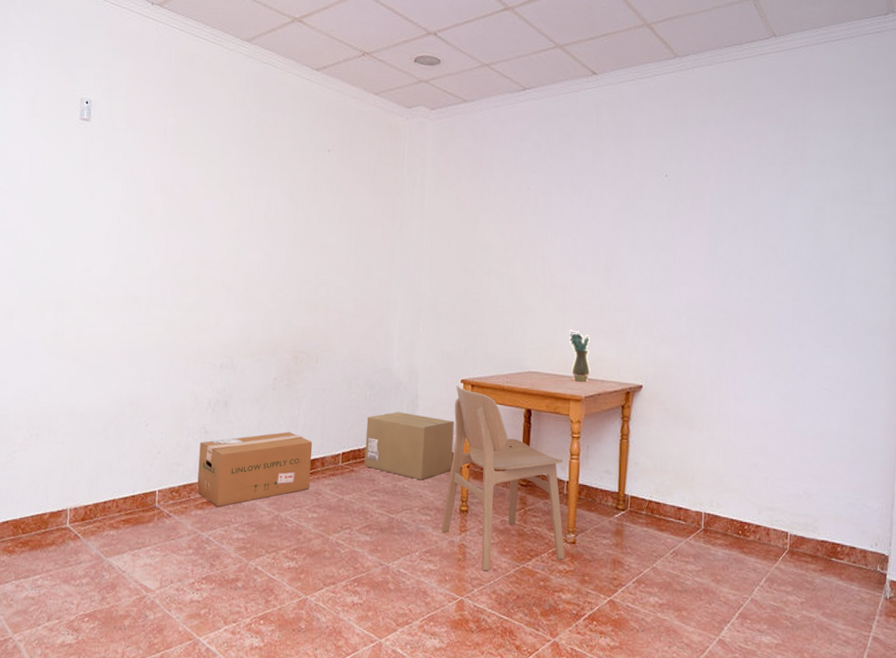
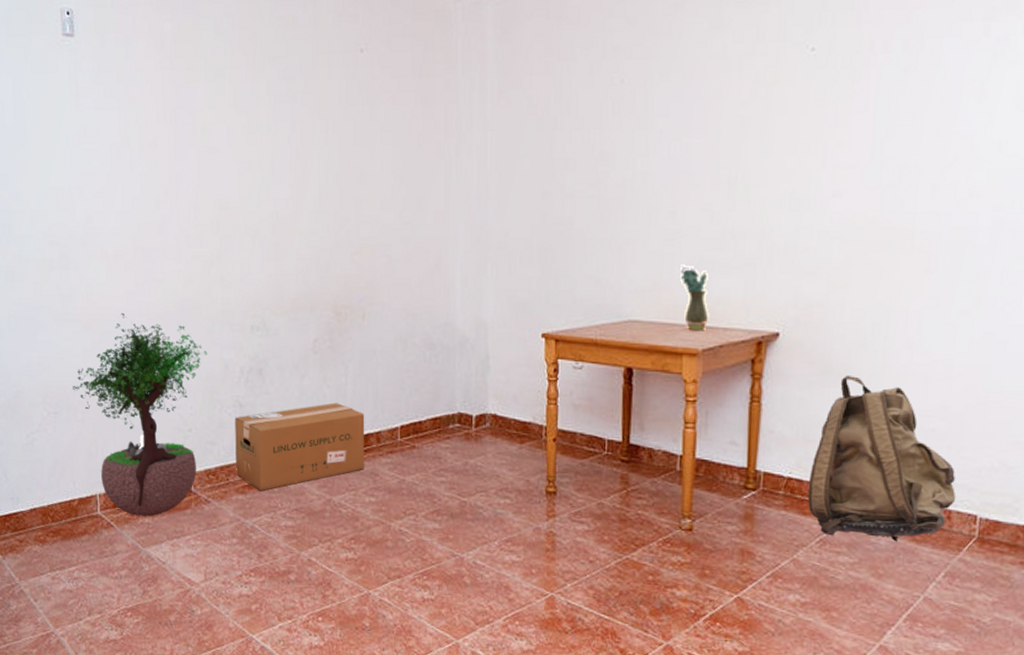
potted tree: none [56,349,180,530] -> present [73,312,207,517]
box: present [364,412,454,481] -> none [427,376,535,457]
wooden chair: present [441,386,565,571] -> none [525,341,679,563]
backpack: none [663,419,773,554] -> present [807,374,956,542]

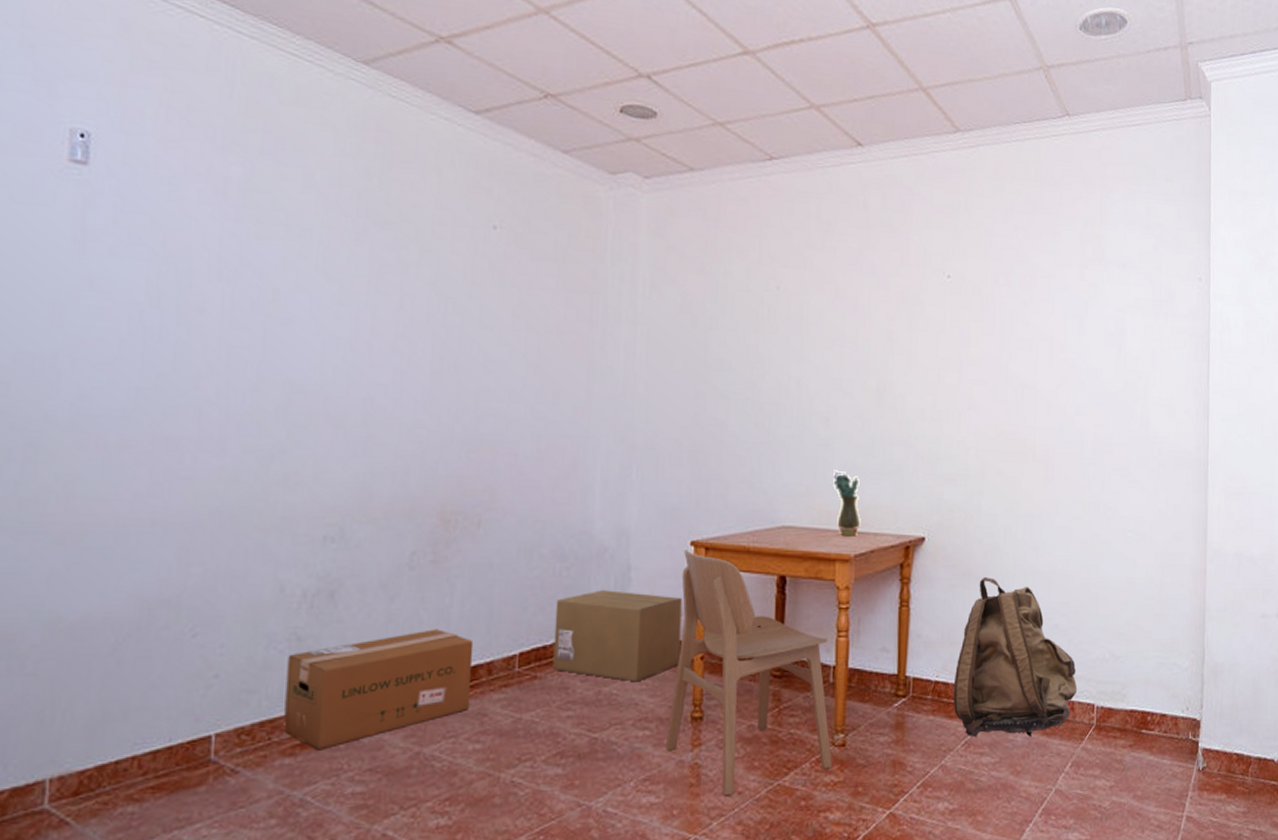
potted tree: present [73,312,207,517] -> none [22,521,254,805]
box: none [427,376,535,457] -> present [552,590,682,682]
wooden chair: none [525,341,679,563] -> present [666,550,832,795]

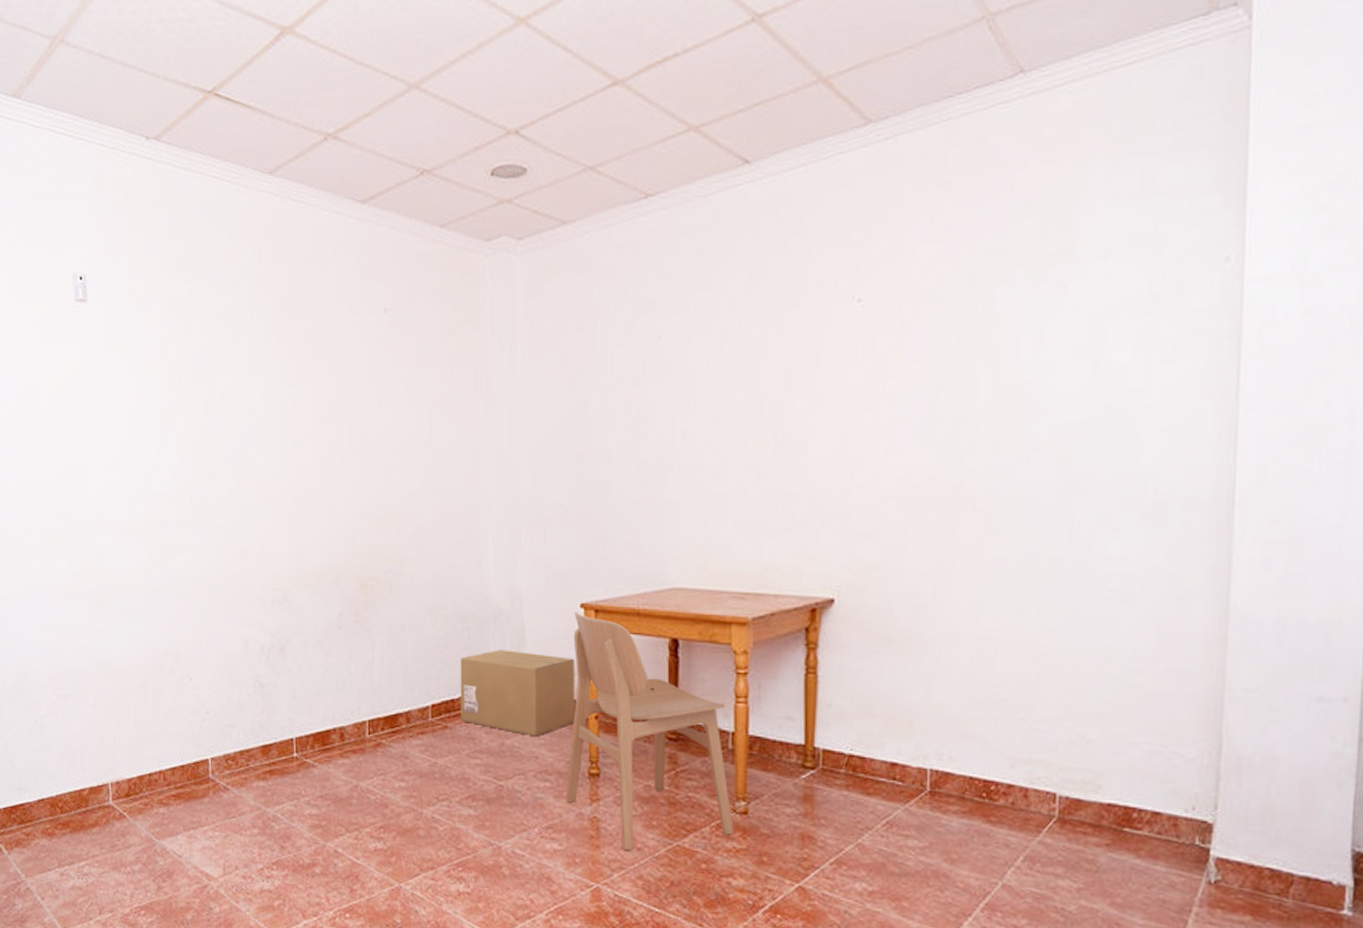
box: present [283,629,474,751] -> none [255,681,394,777]
vase: present [833,471,860,537] -> none [726,529,757,599]
backpack: present [953,576,1078,737] -> none [871,642,1033,824]

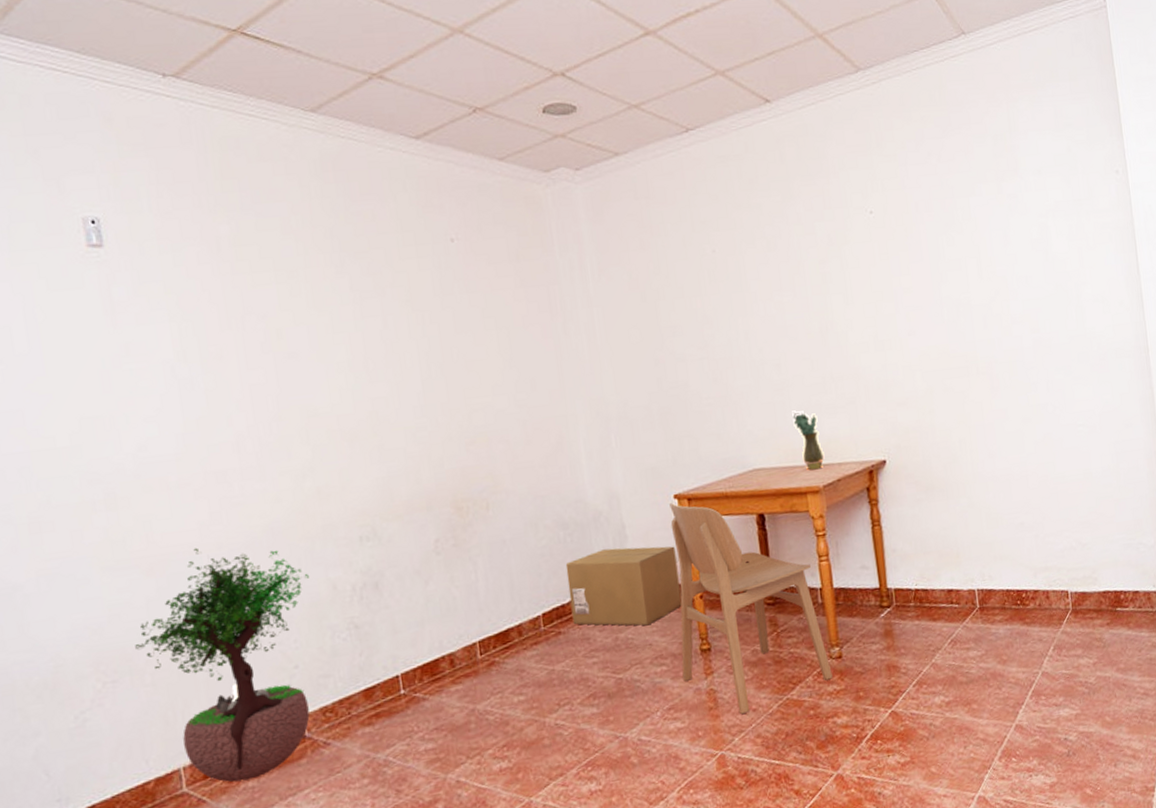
potted tree: none [83,588,225,806] -> present [135,548,310,783]
vase: none [726,529,757,599] -> present [792,412,824,471]

